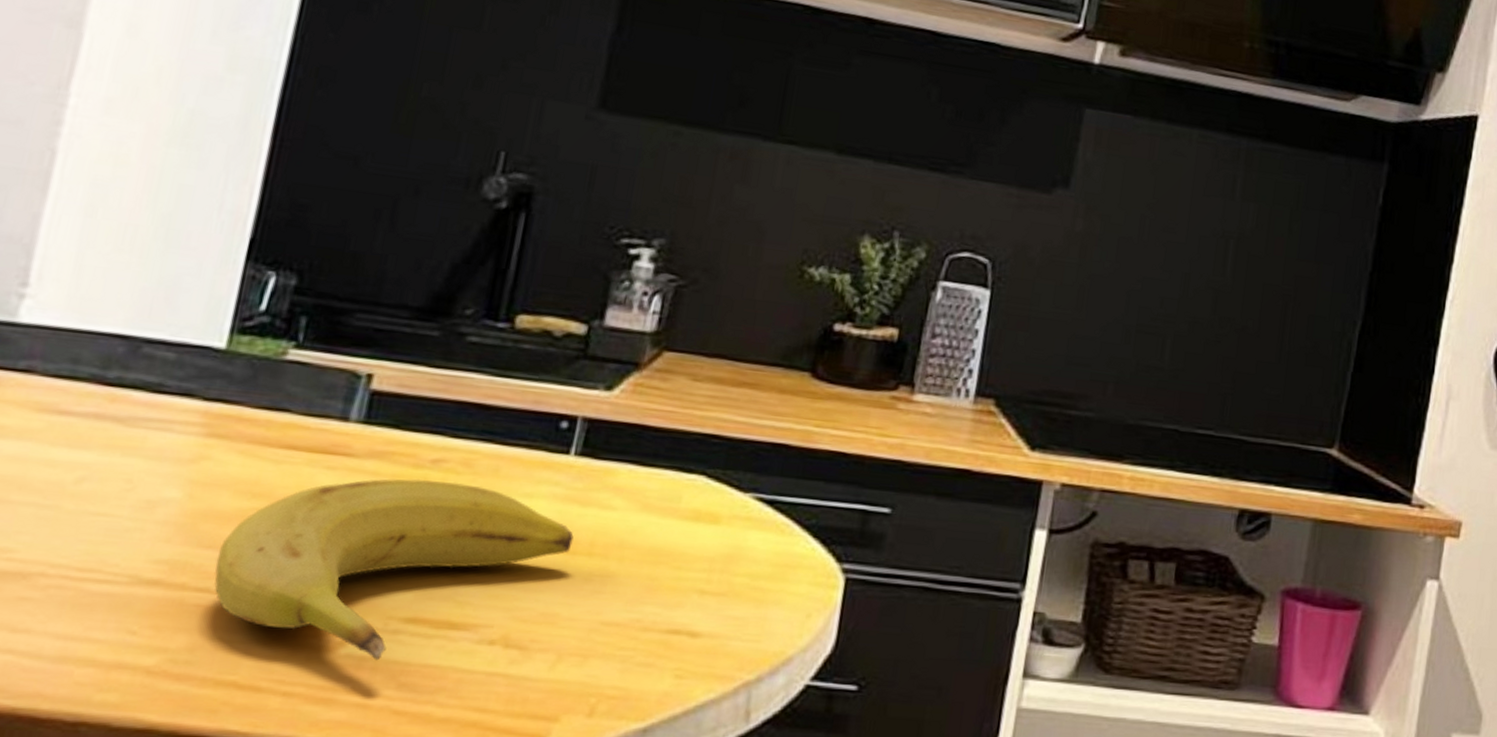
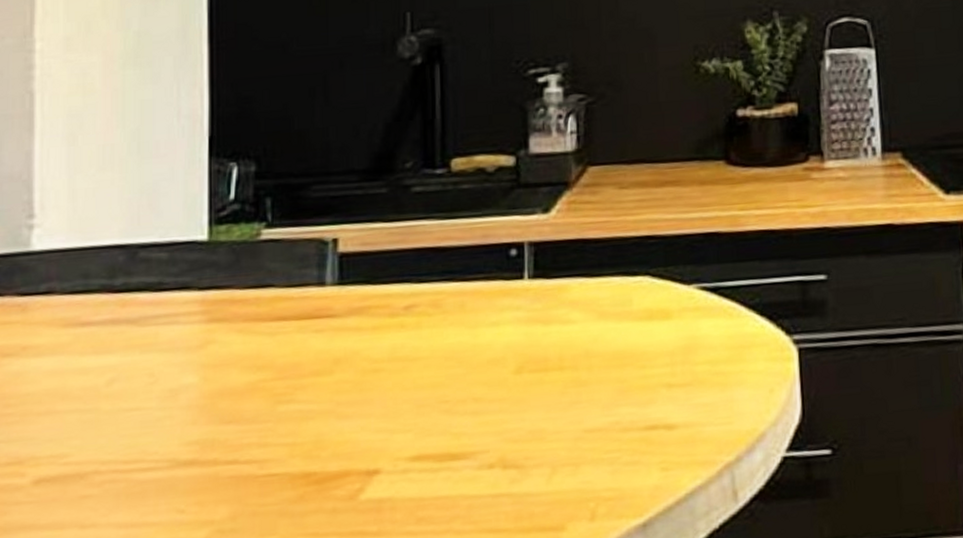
fruit: present [214,478,574,661] -> none [238,323,543,501]

